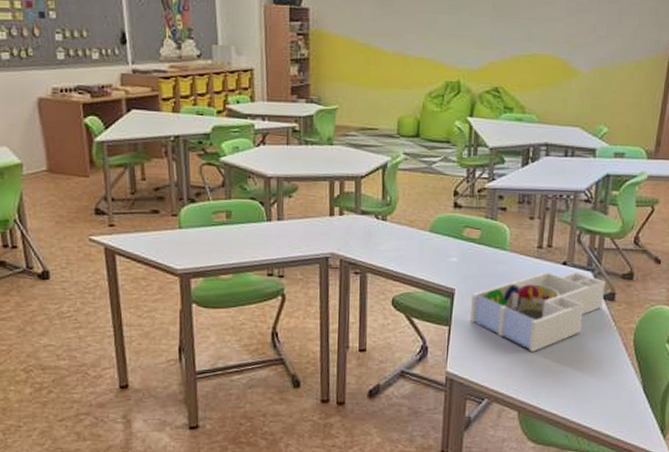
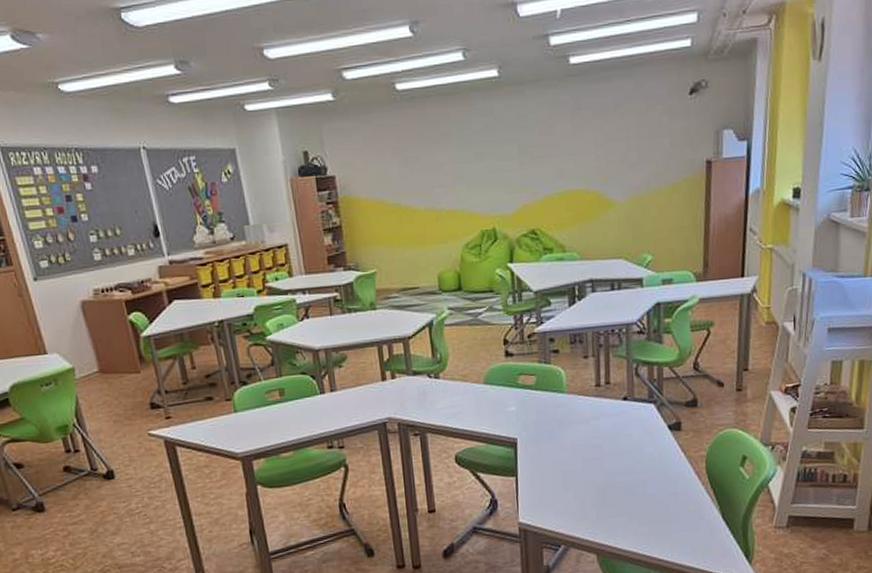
desk organizer: present [469,271,606,352] -> none [535,405,670,492]

